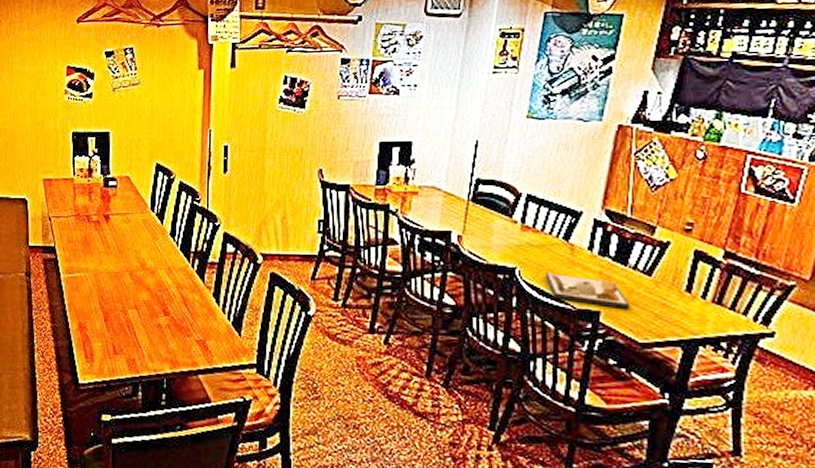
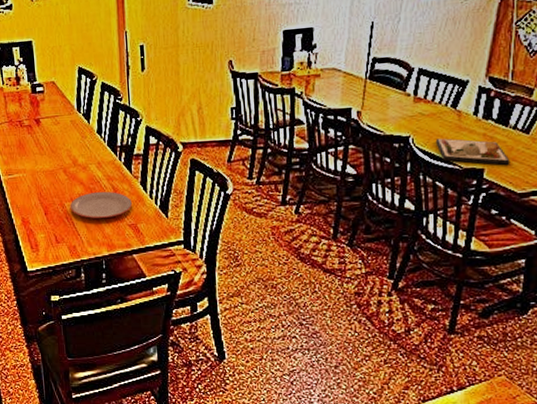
plate: none [133,300,202,330] -> present [70,191,132,218]

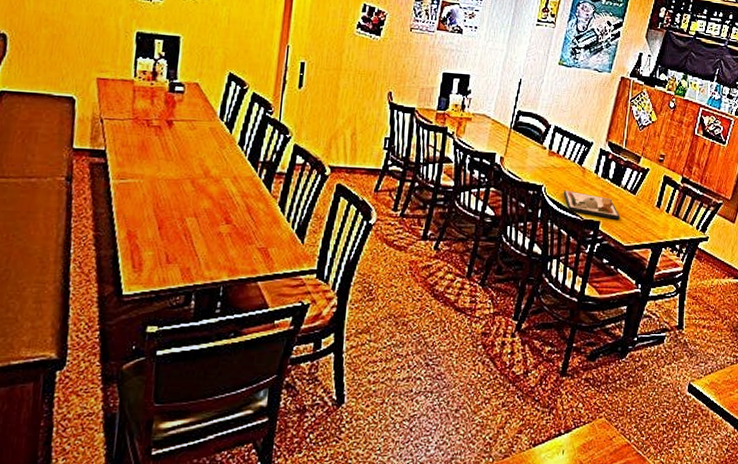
plate: present [70,191,132,218] -> none [191,208,266,239]

